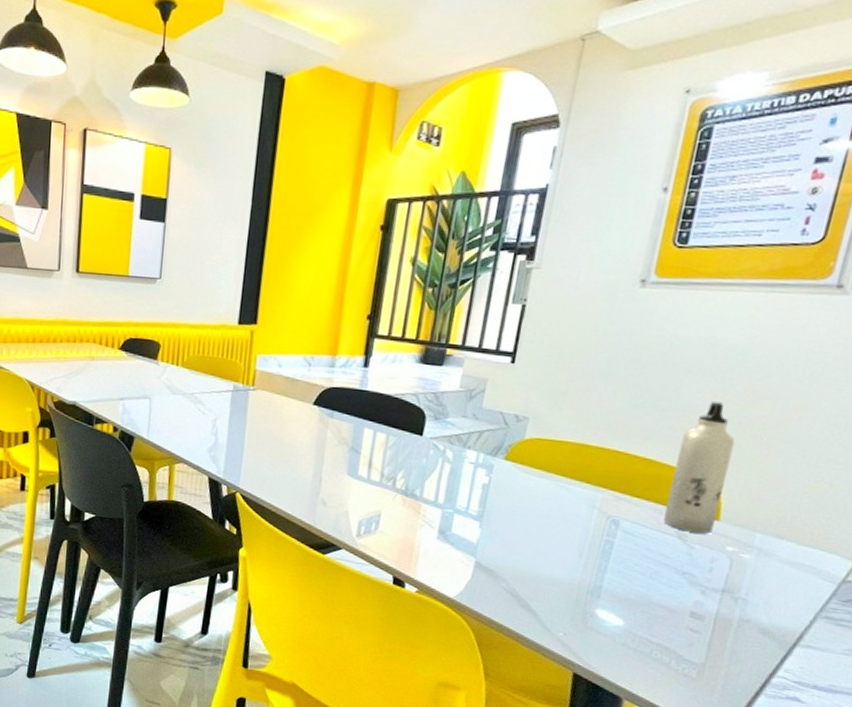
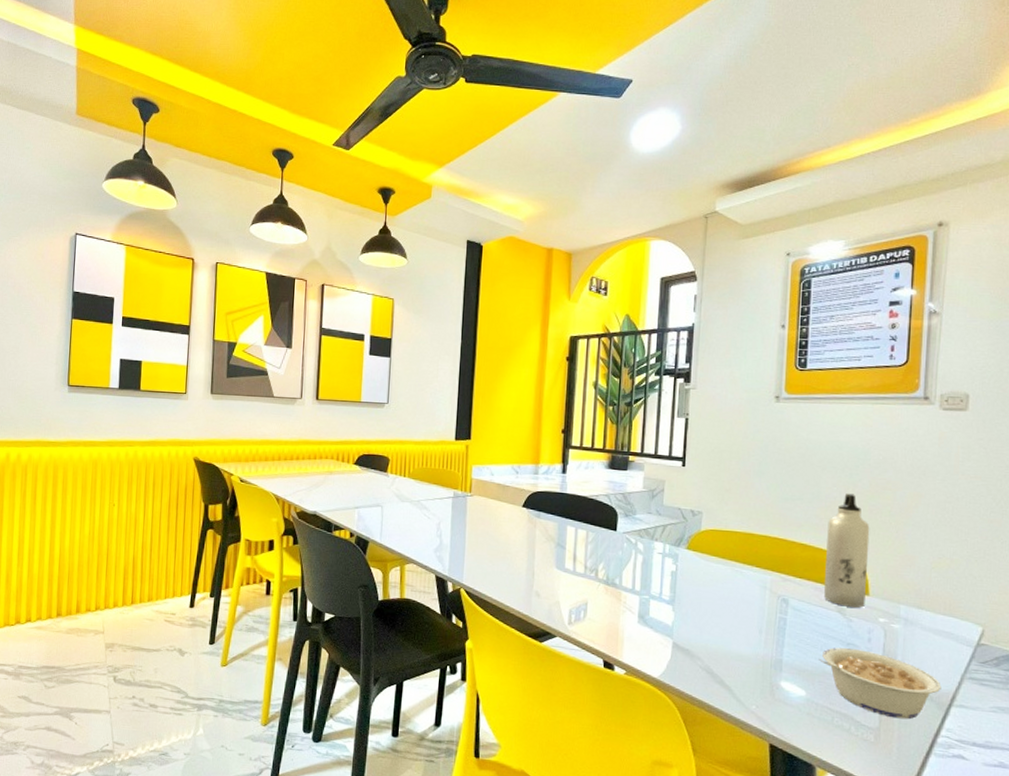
legume: none [645,576,789,657] -> present [818,647,942,720]

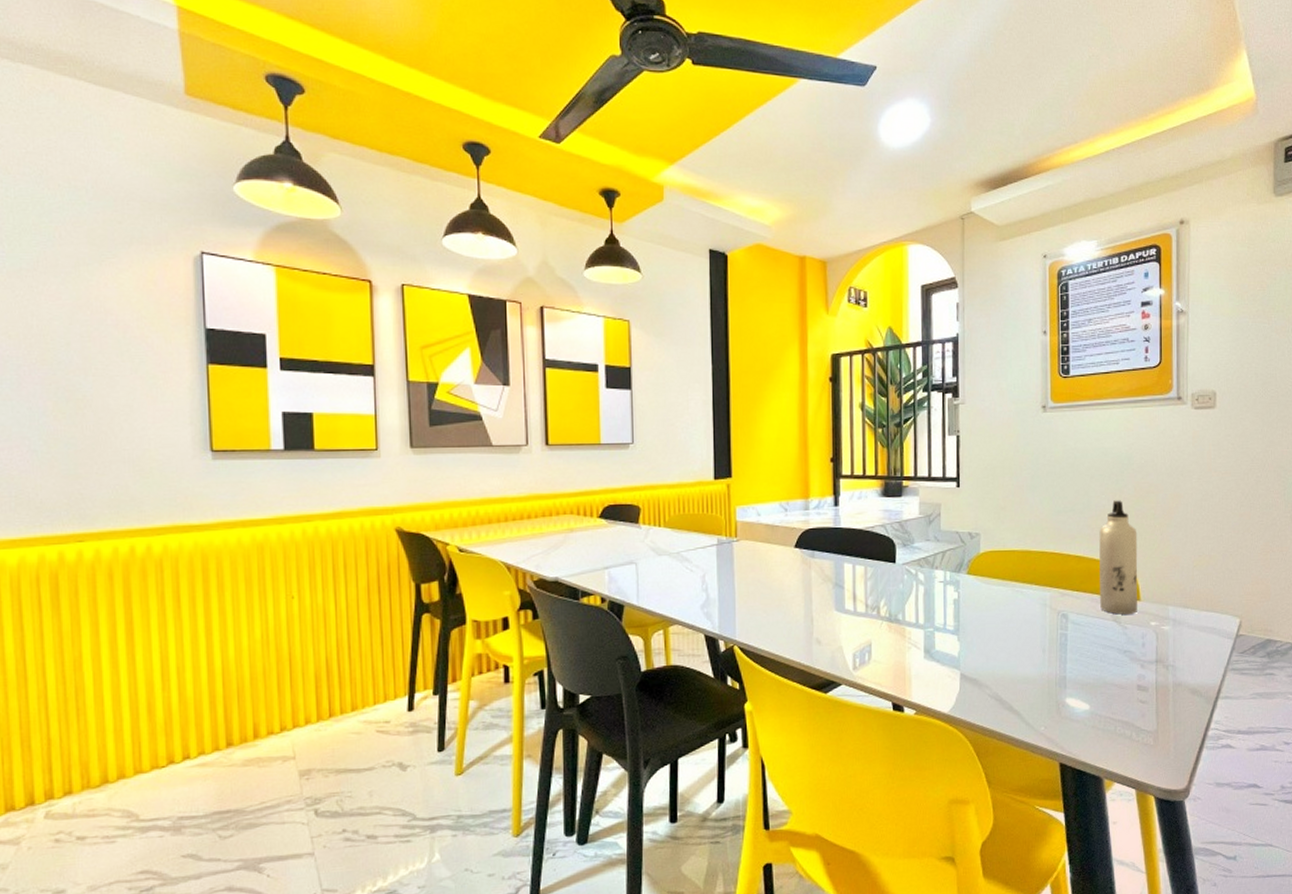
legume: present [818,647,942,720] -> none [1099,655,1209,719]

